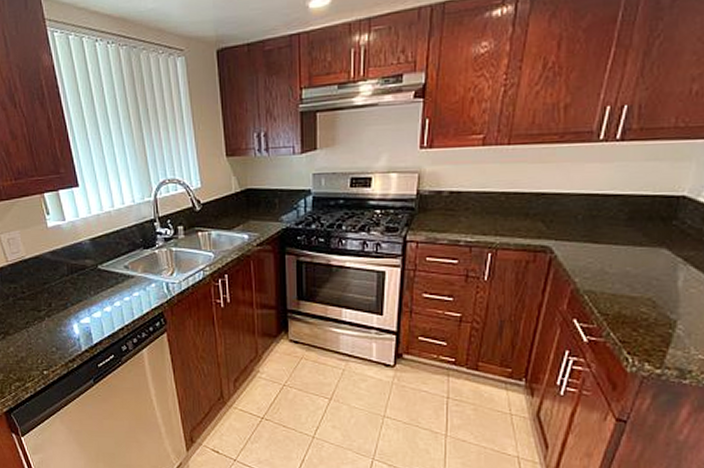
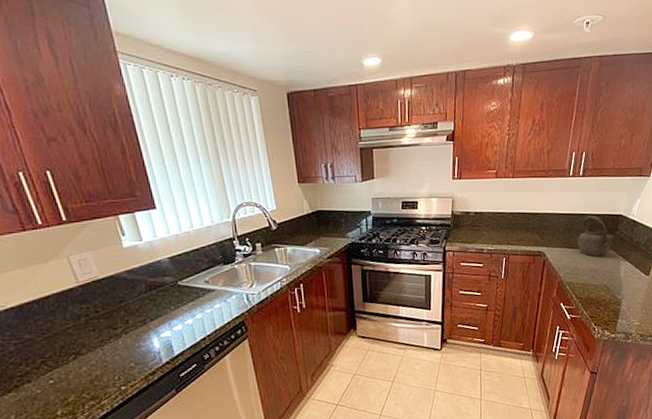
kettle: none [607,197,671,256] -> present [578,216,615,256]

